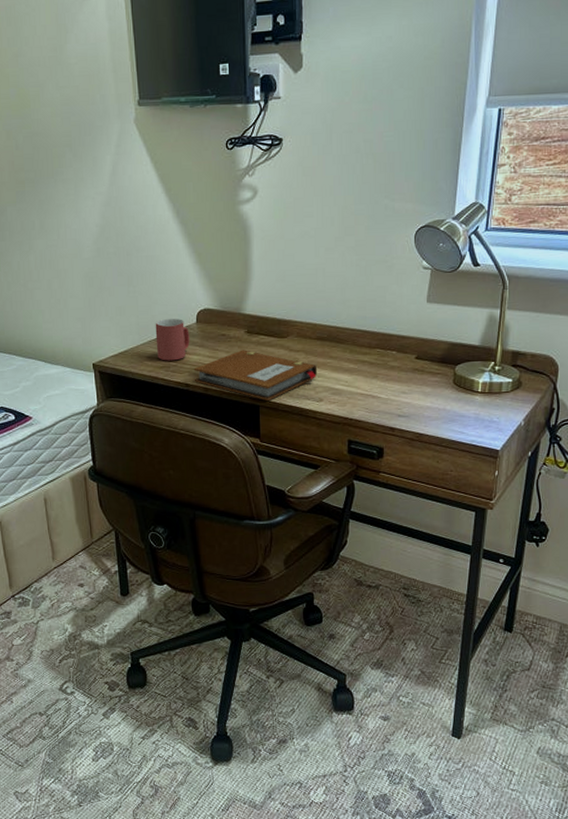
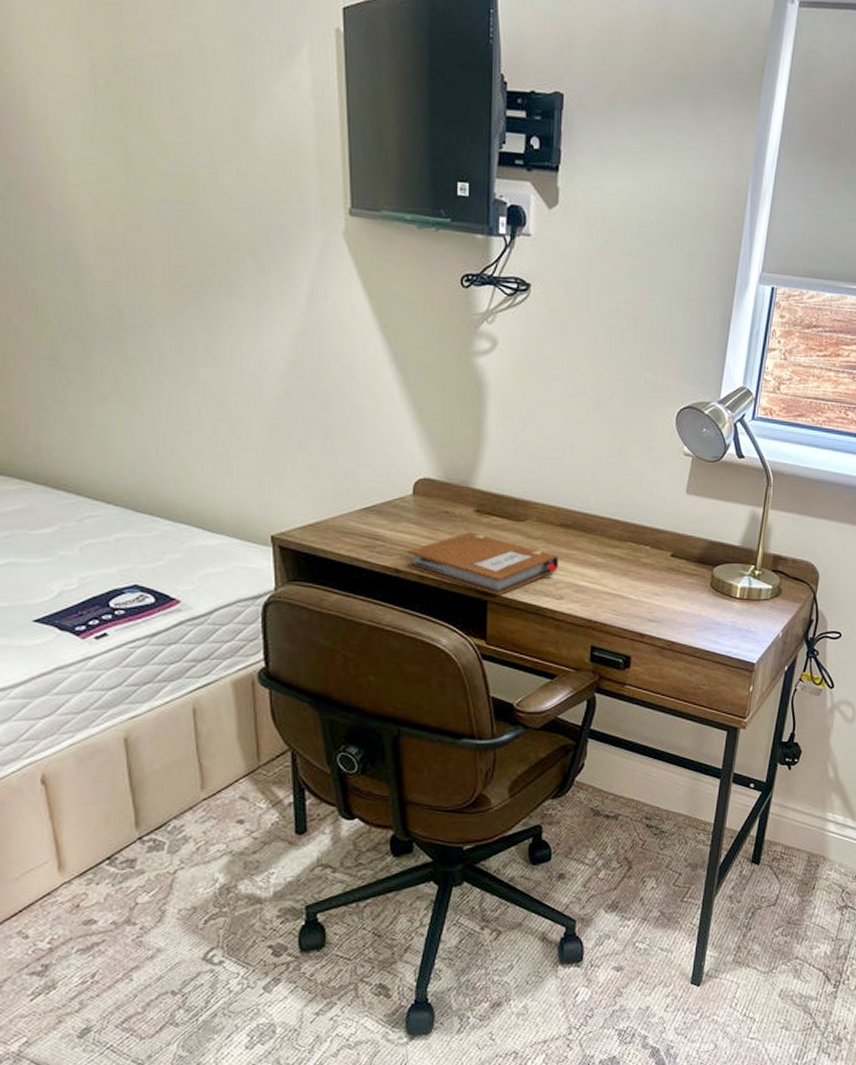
mug: present [155,318,190,361] -> none [359,485,403,540]

